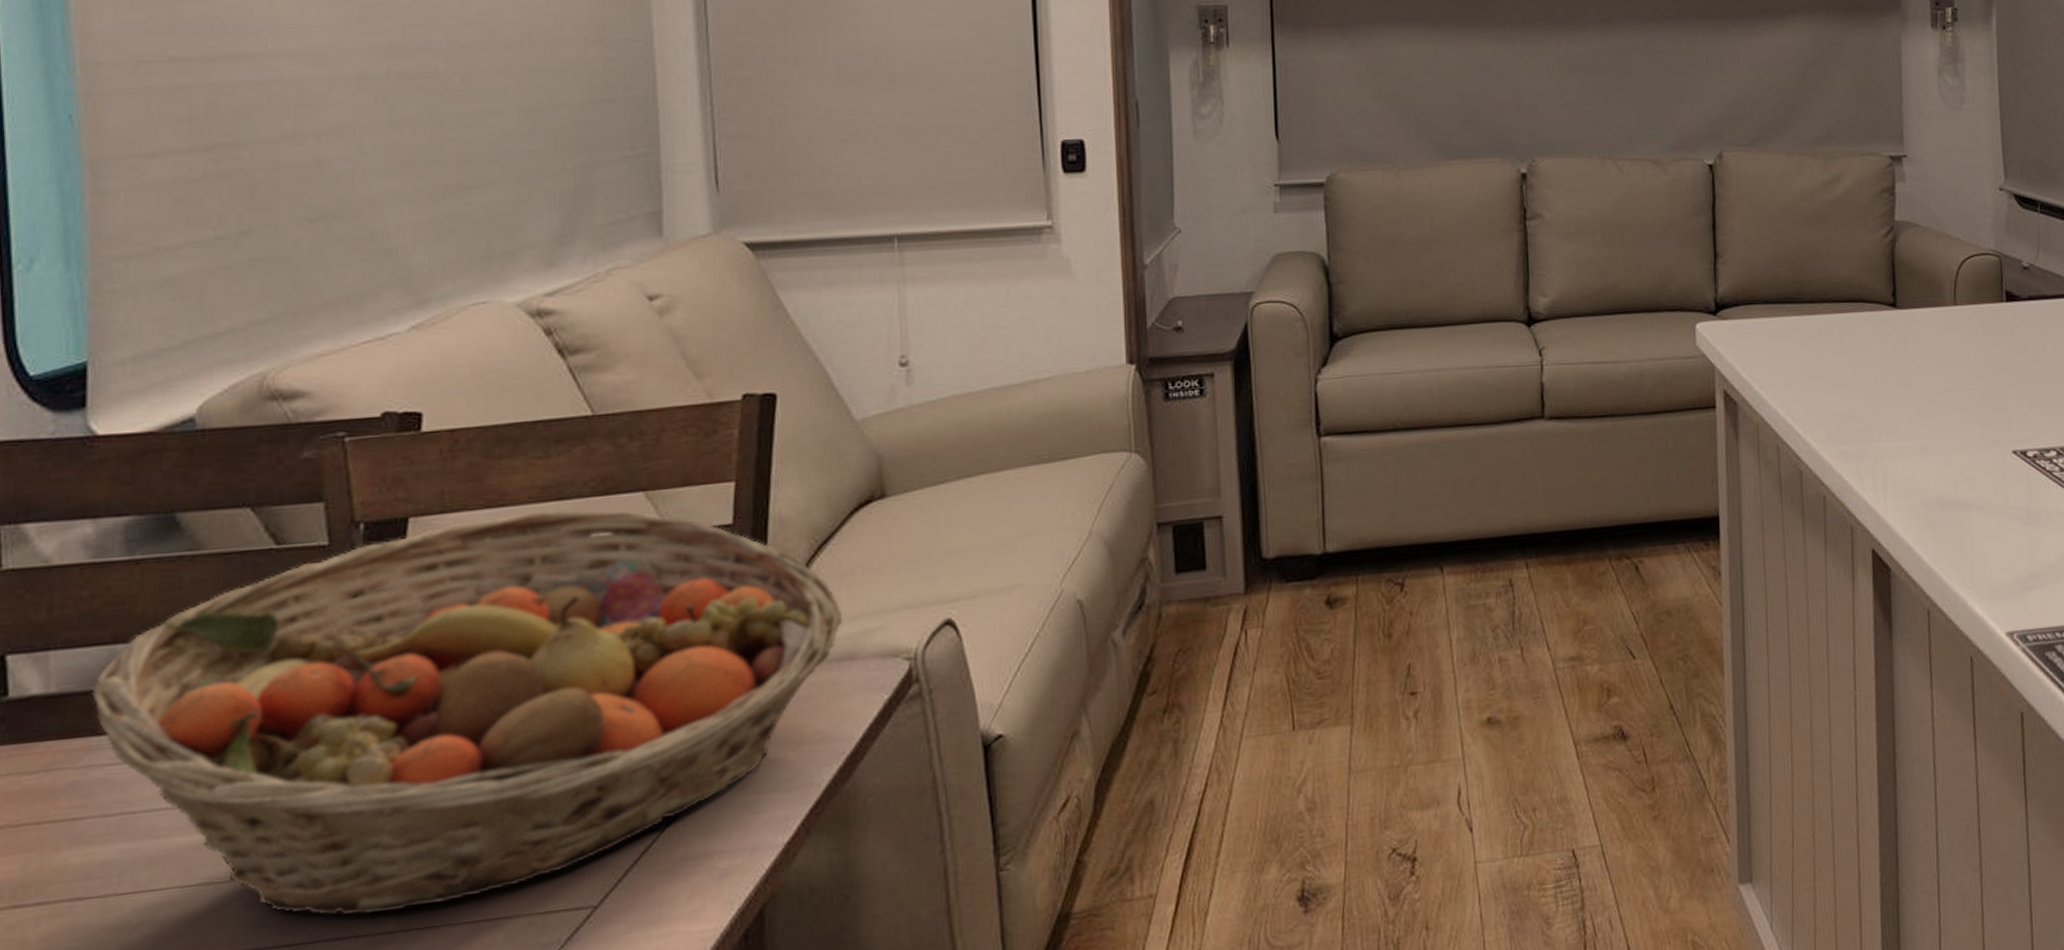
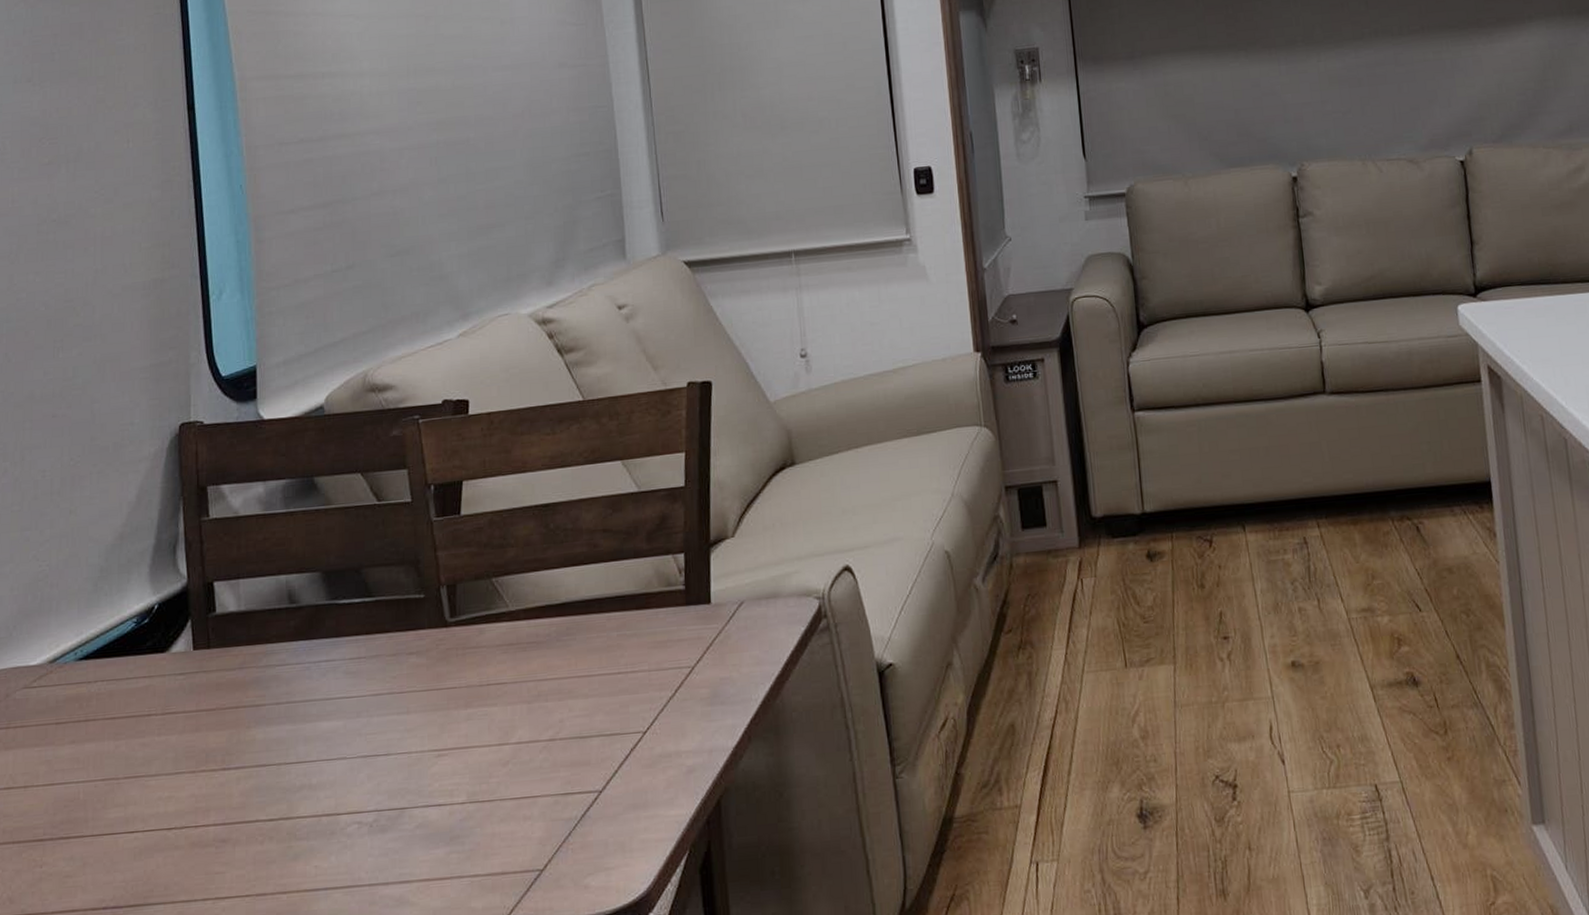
fruit basket: present [91,509,843,917] -> none [266,474,768,789]

